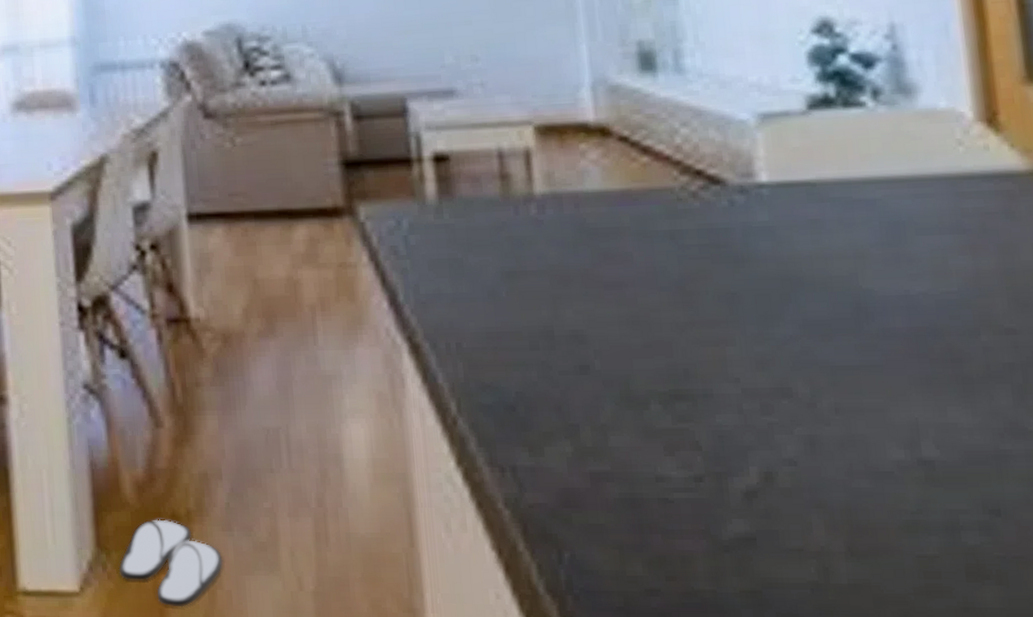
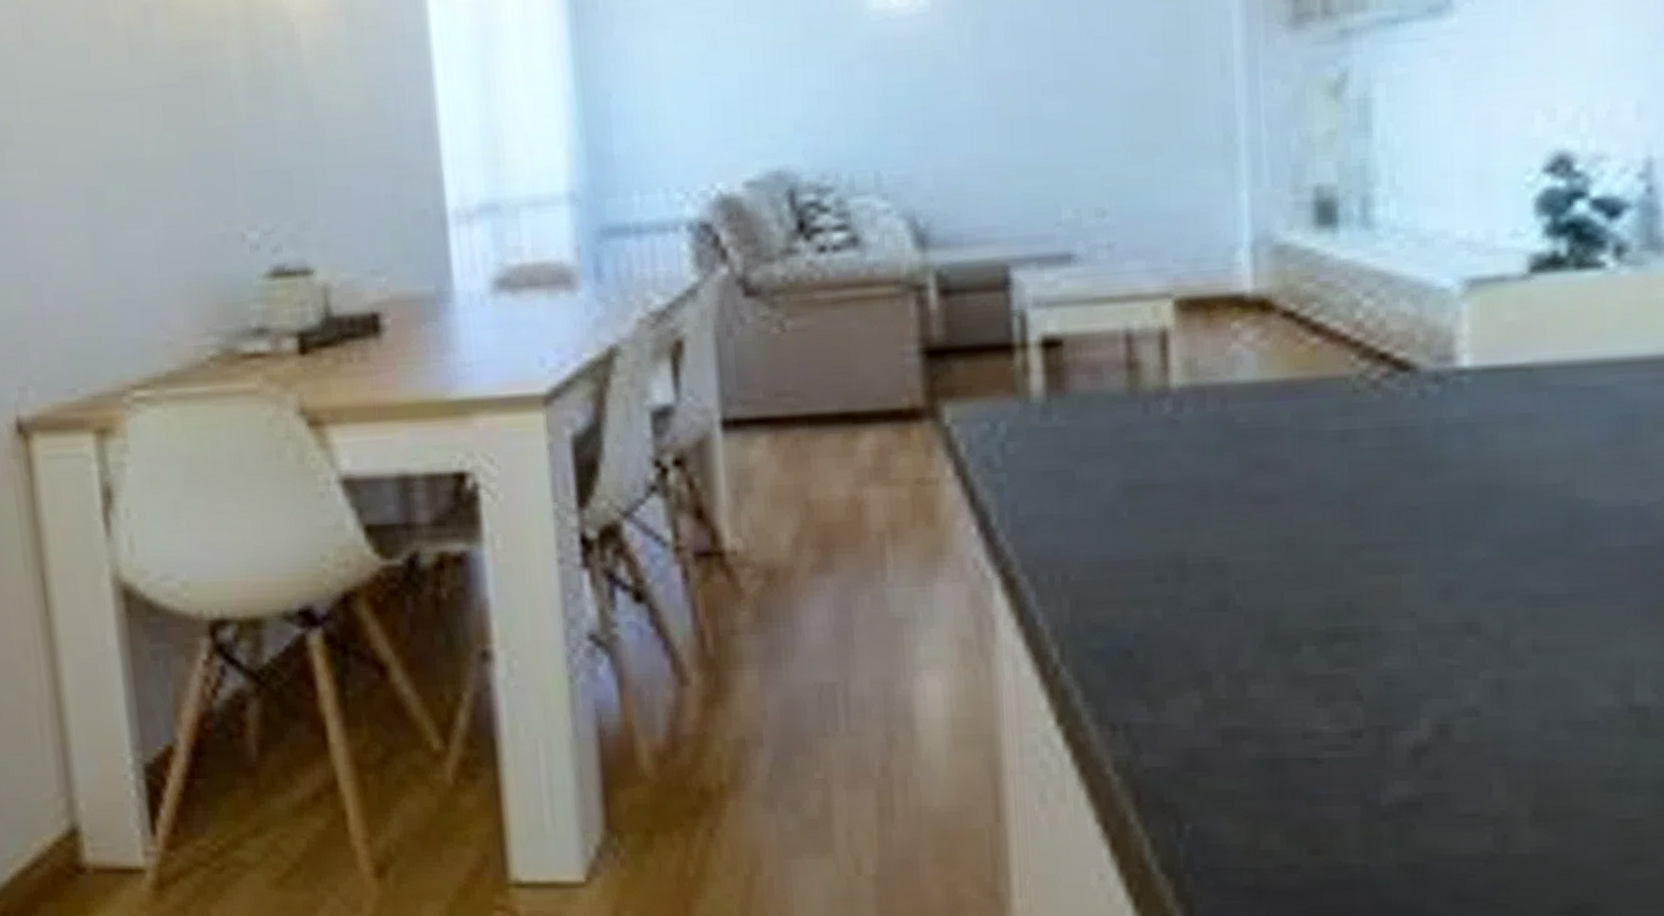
slippers: present [118,519,224,607] -> none [634,795,764,898]

